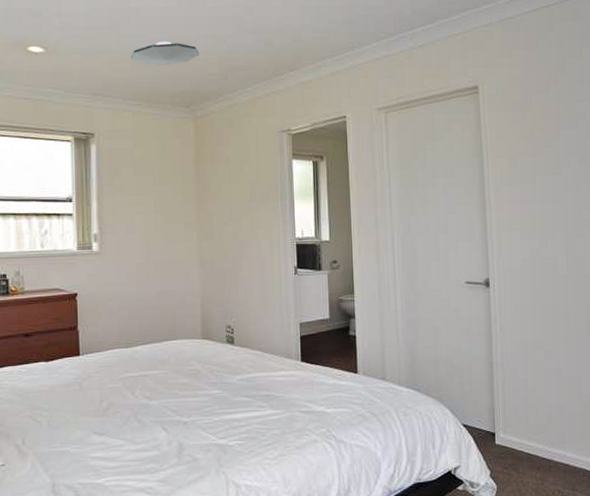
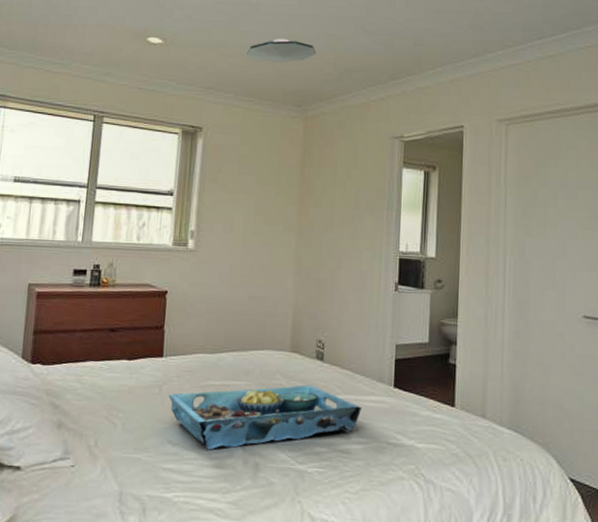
serving tray: none [89,367,274,436] -> present [168,384,363,450]

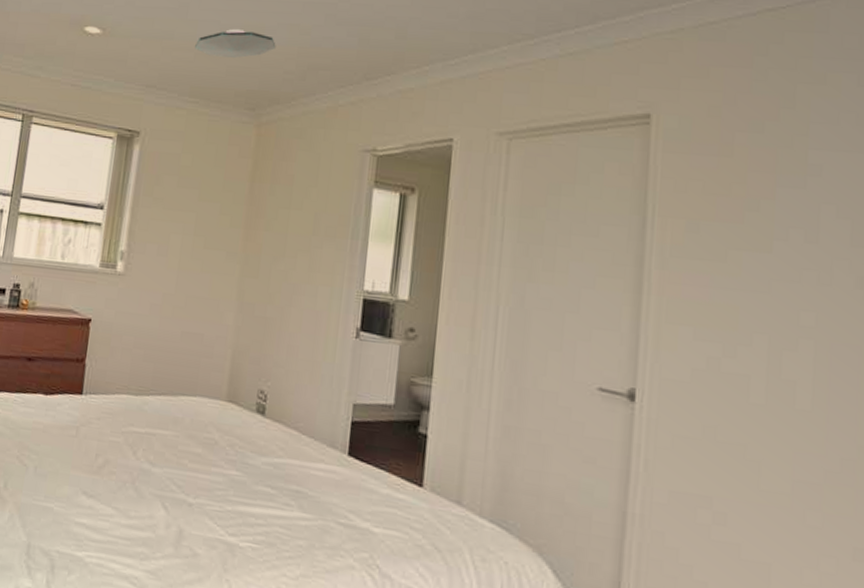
serving tray: present [168,384,363,450] -> none [86,437,309,508]

